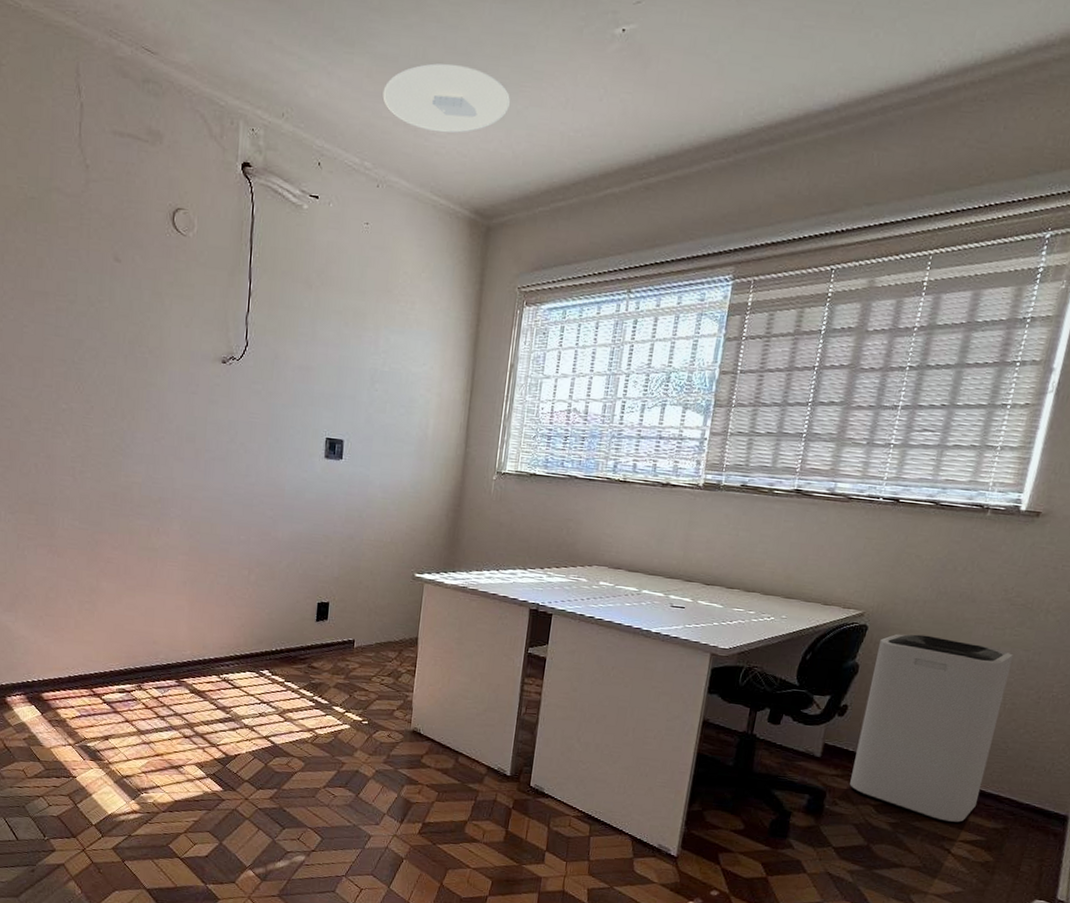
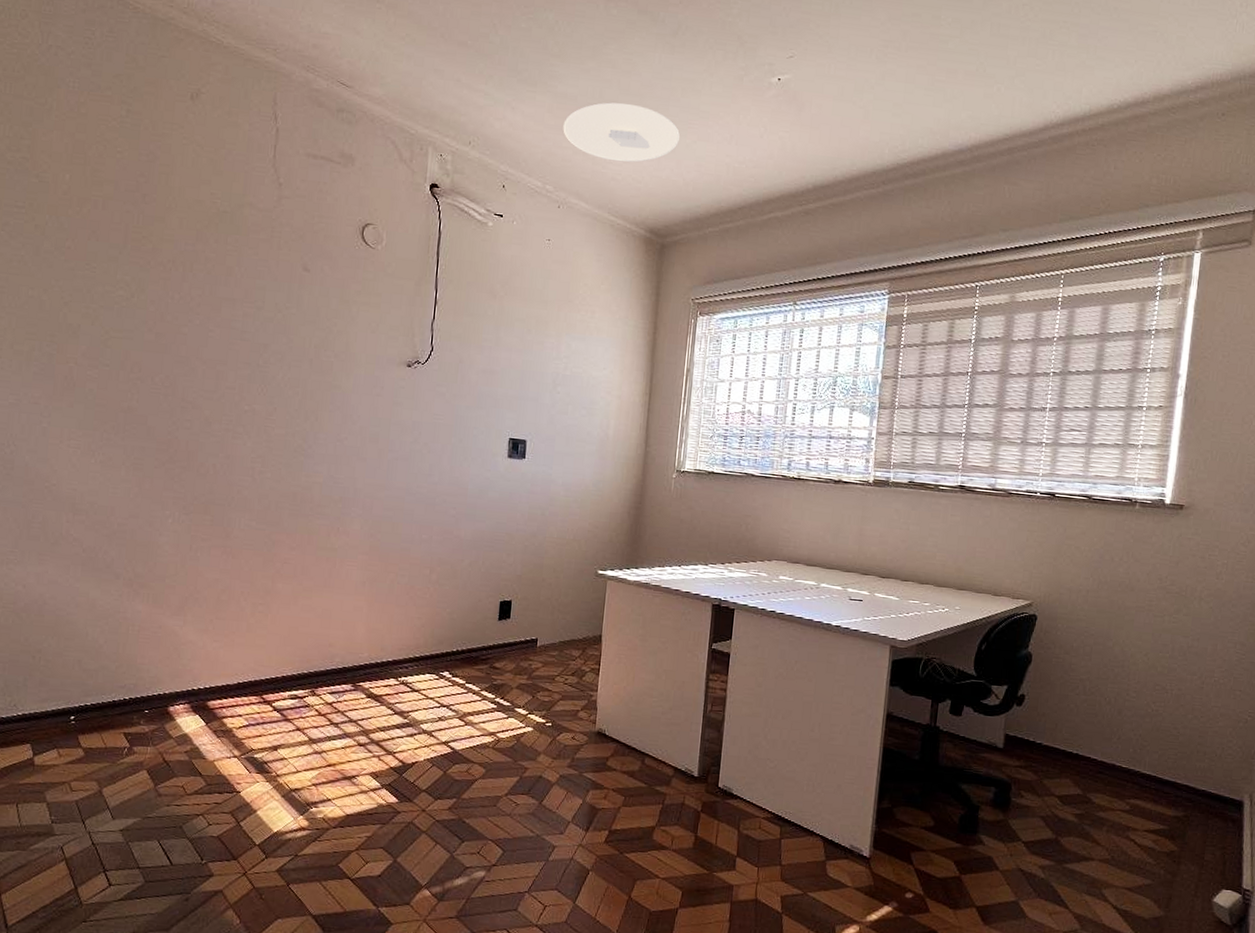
trash can: present [850,633,1013,823] -> none [1033,622,1174,812]

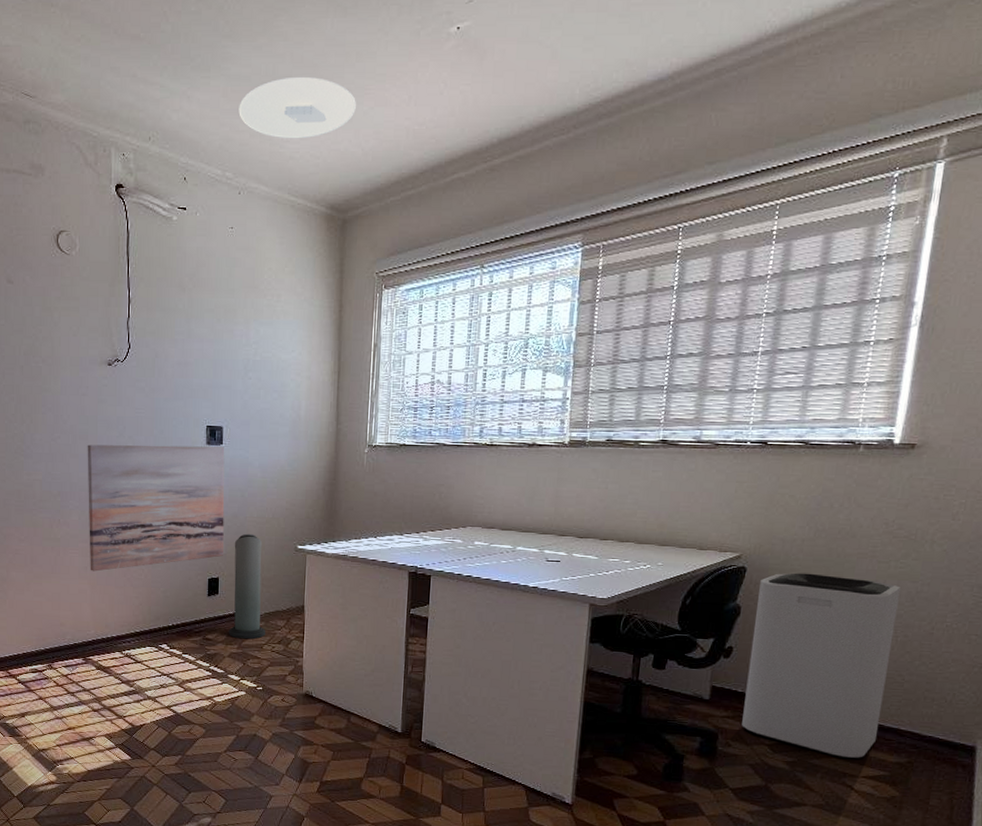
wall art: none [368,448,528,588] -> present [87,444,225,572]
air purifier: none [518,554,561,670] -> present [228,533,265,640]
trash can: none [1033,622,1174,812] -> present [742,573,901,759]

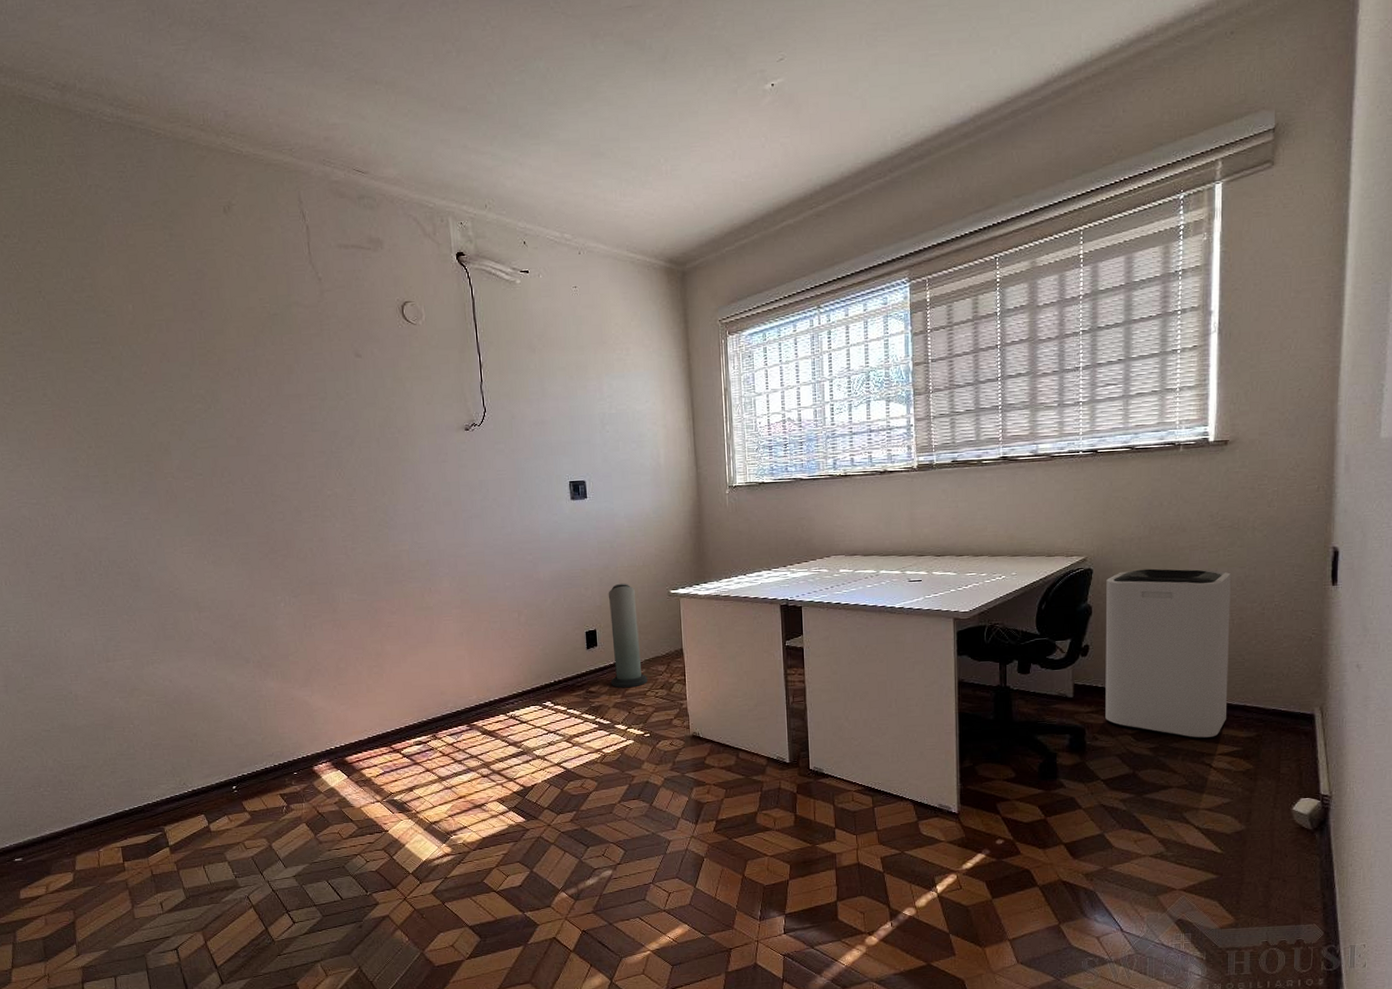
wall art: present [87,444,225,572] -> none [451,501,599,637]
ceiling light: present [239,76,356,139] -> none [570,138,684,199]

